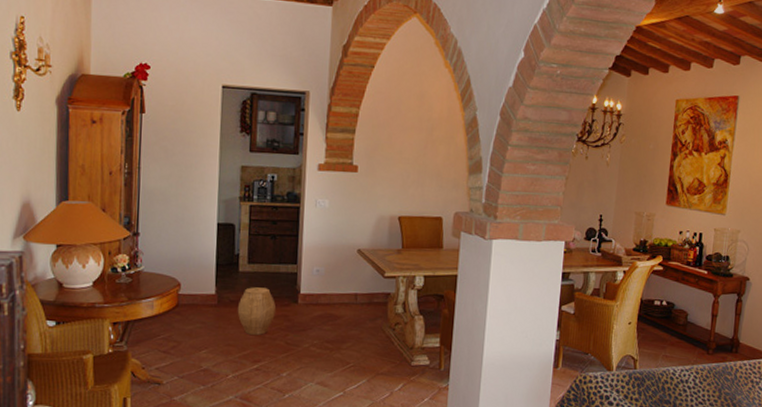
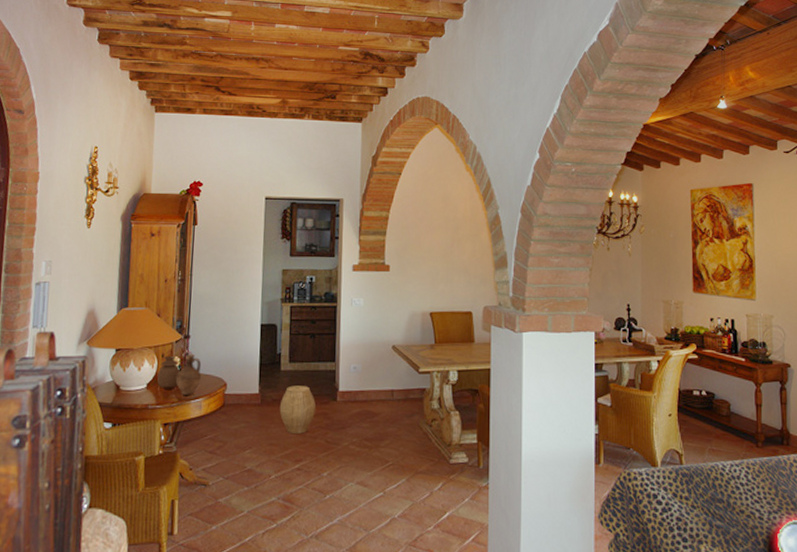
jar: none [104,253,129,288] -> present [157,355,180,389]
ceramic jug: none [124,252,153,296] -> present [175,354,202,396]

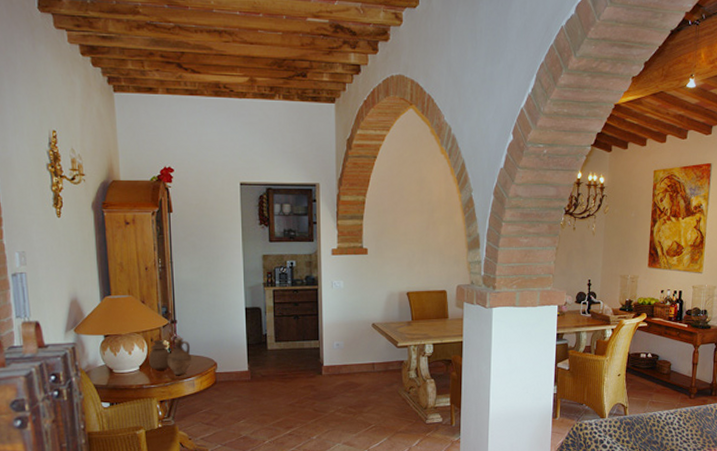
woven basket: present [279,385,315,434] -> none [269,363,302,404]

